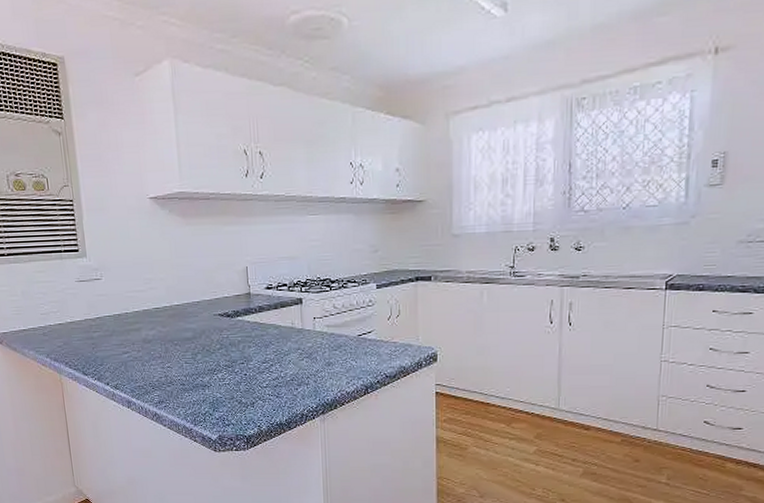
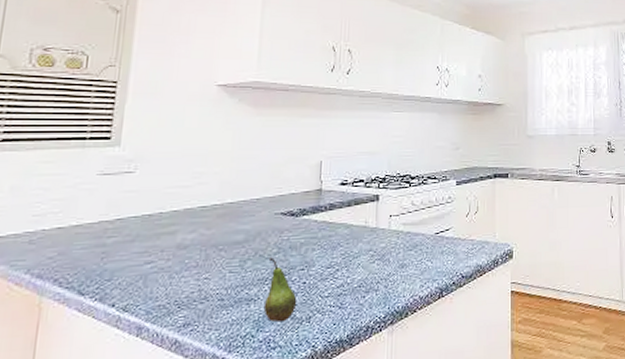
fruit: none [215,352,242,405] -> present [263,257,297,322]

